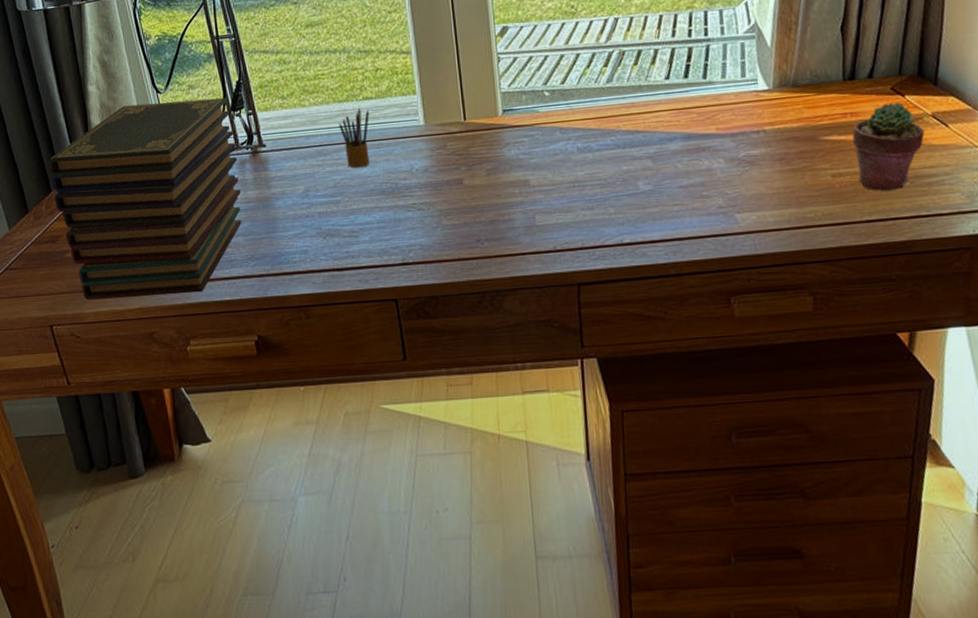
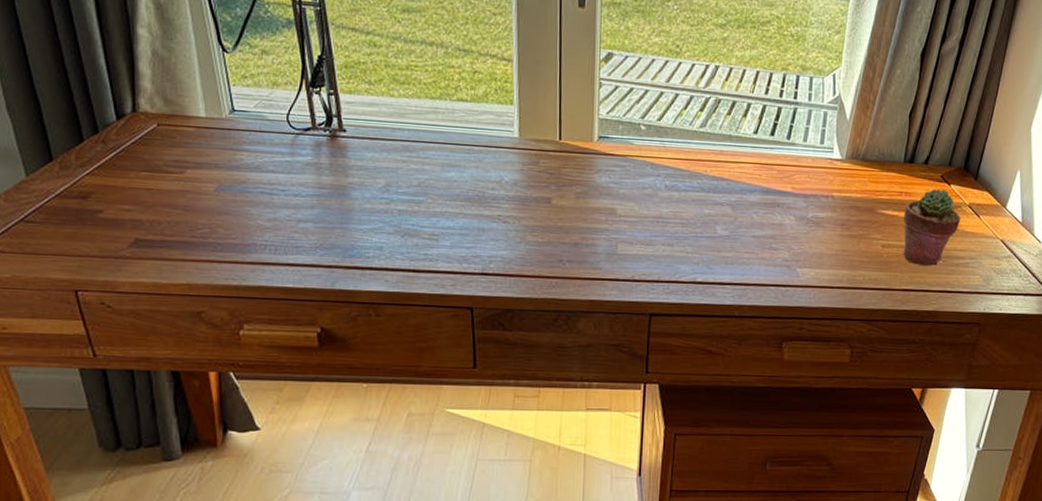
book stack: present [48,97,242,300] -> none [81,59,314,276]
pencil box: present [339,107,369,169] -> none [429,108,462,171]

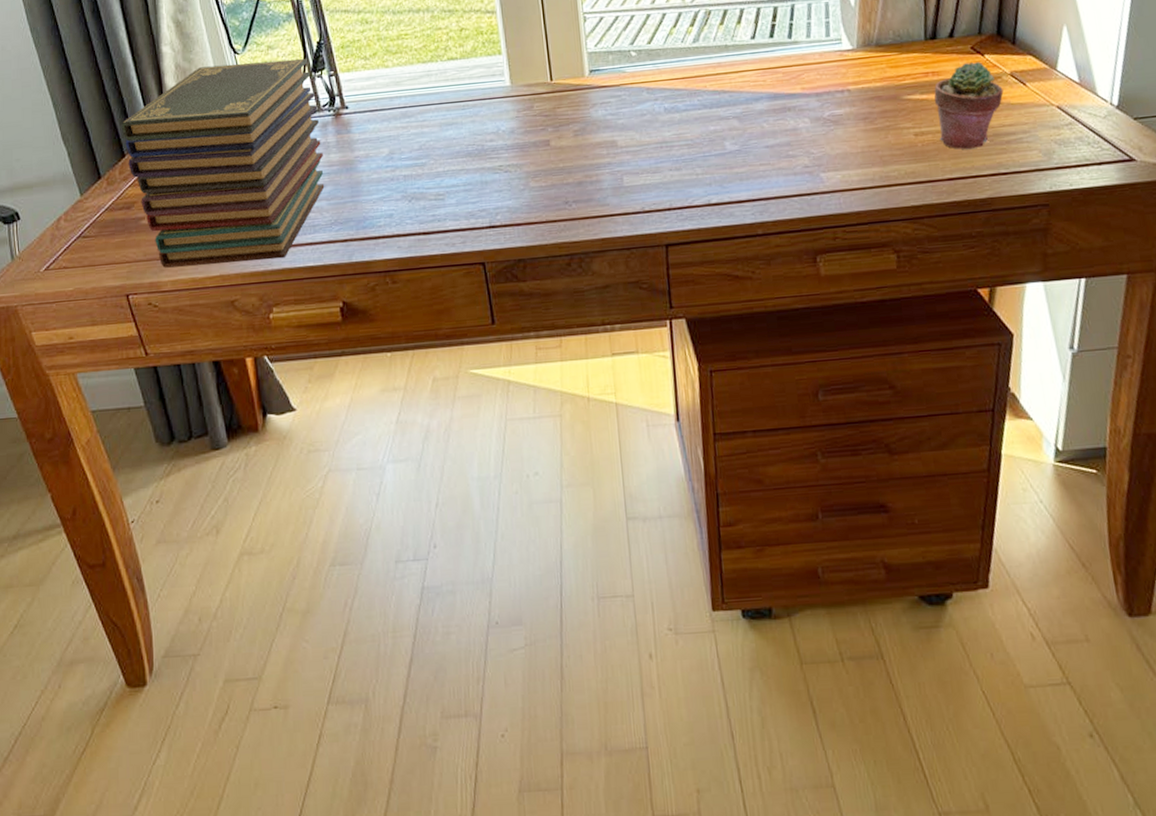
book stack: none [81,59,314,276] -> present [121,58,325,268]

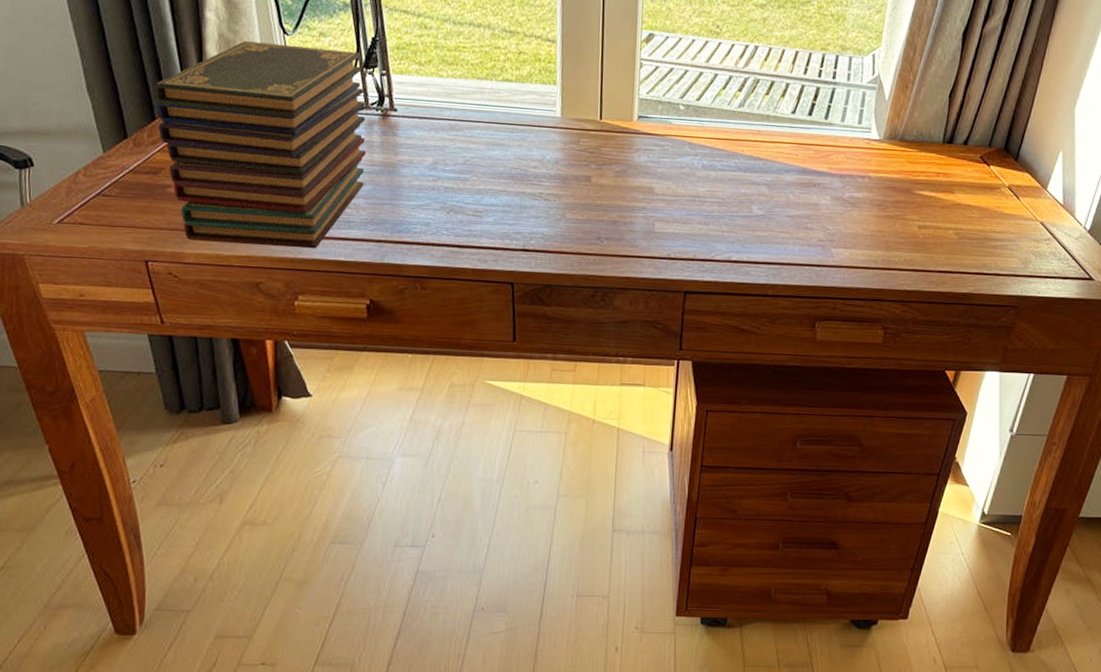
potted succulent: present [933,62,1004,149] -> none [938,170,1000,248]

